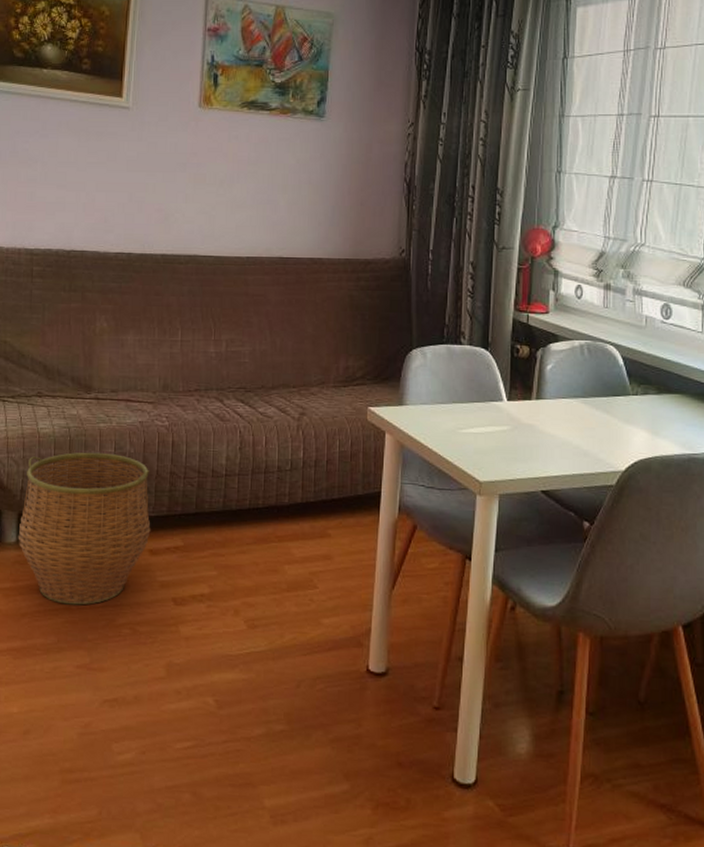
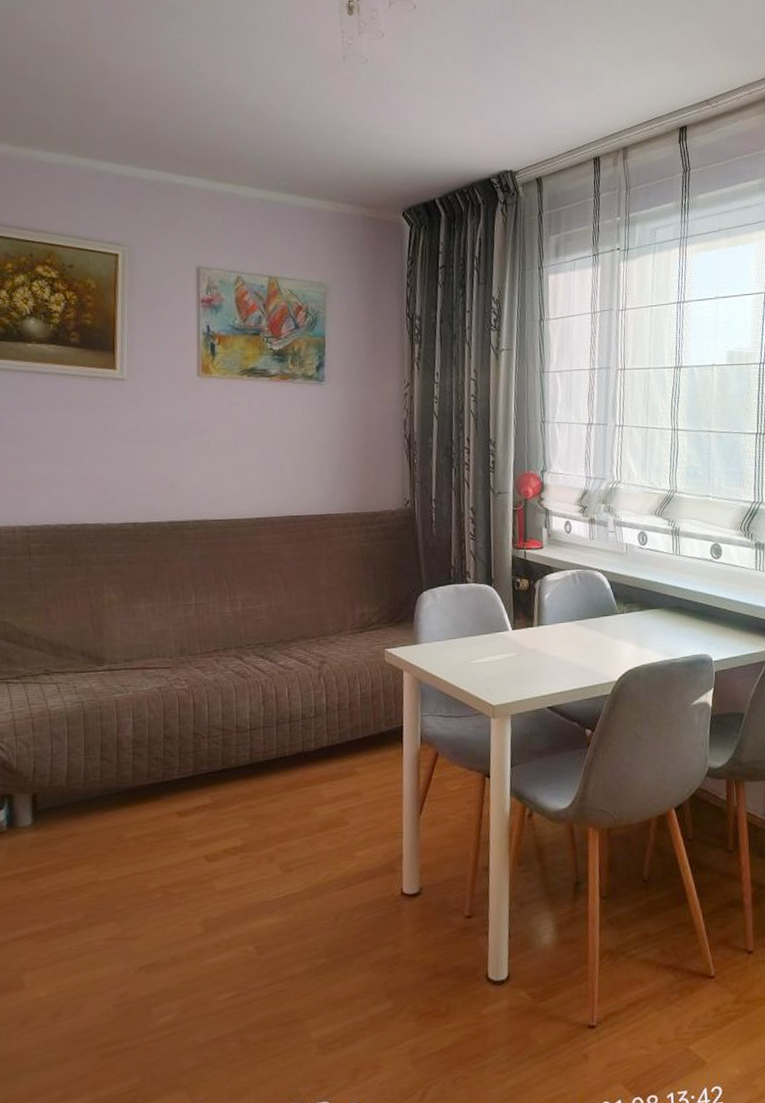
basket: present [18,452,151,606] -> none [33,722,177,880]

